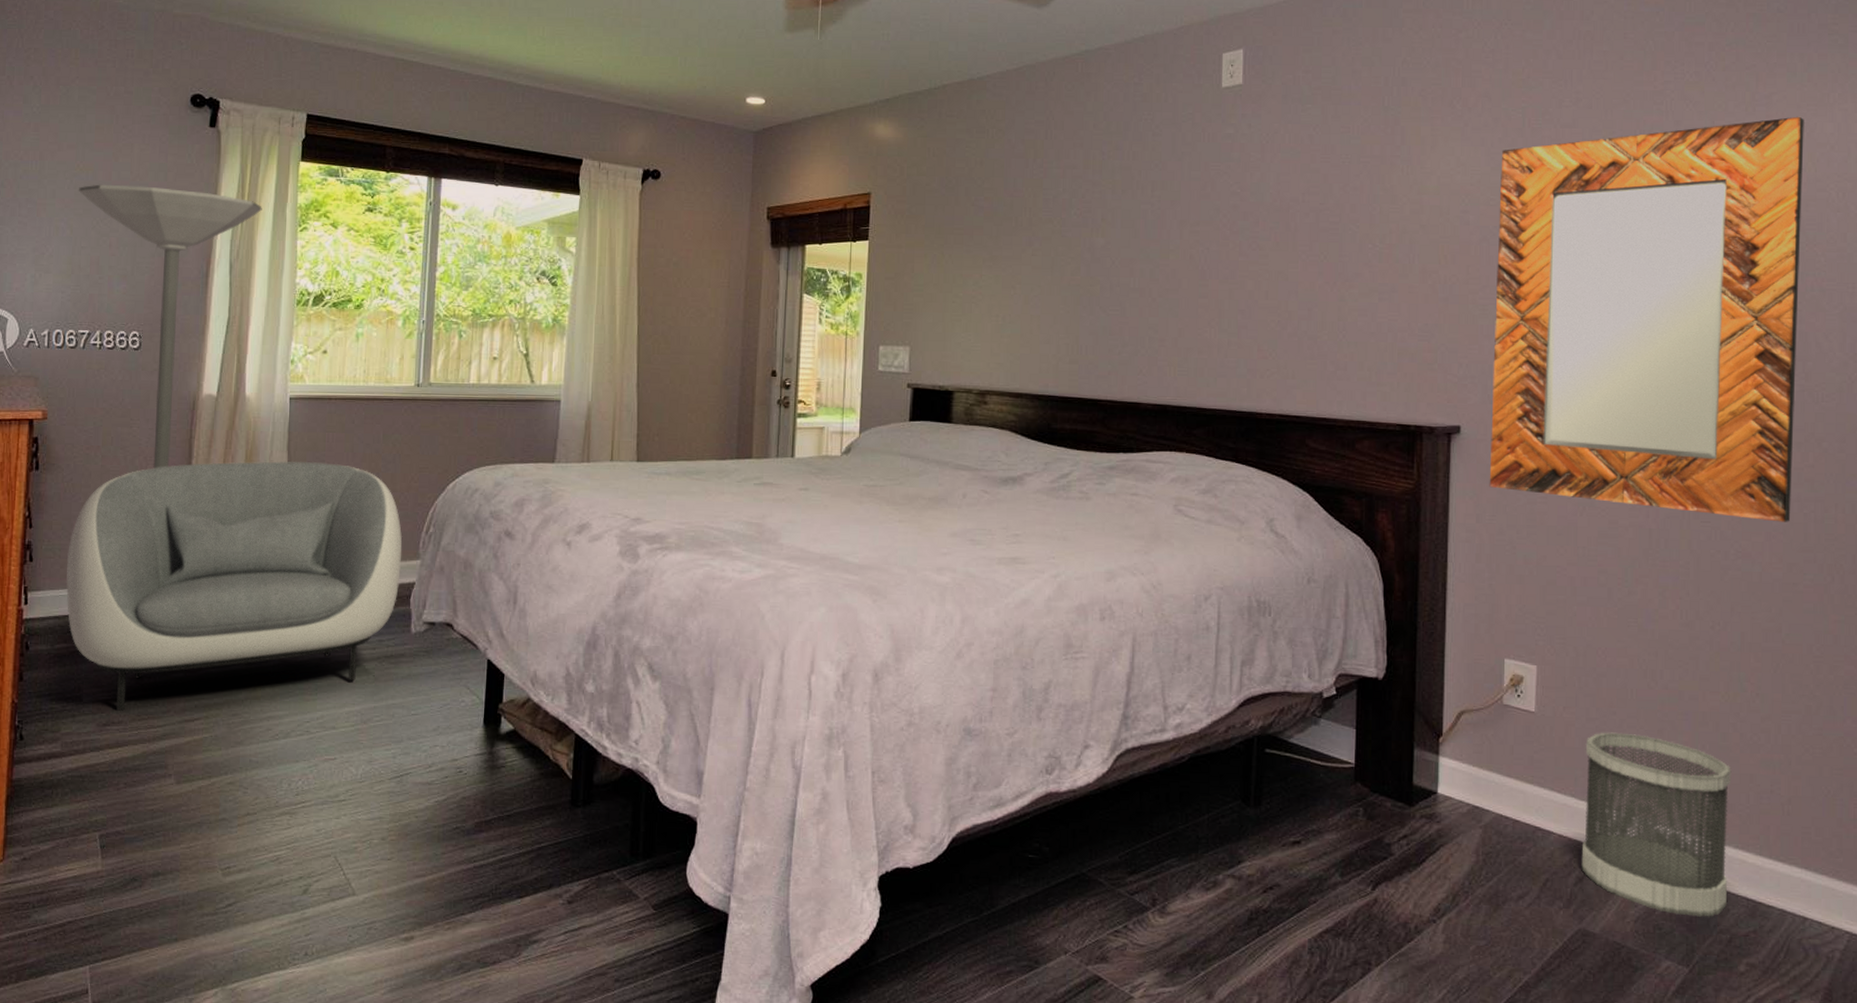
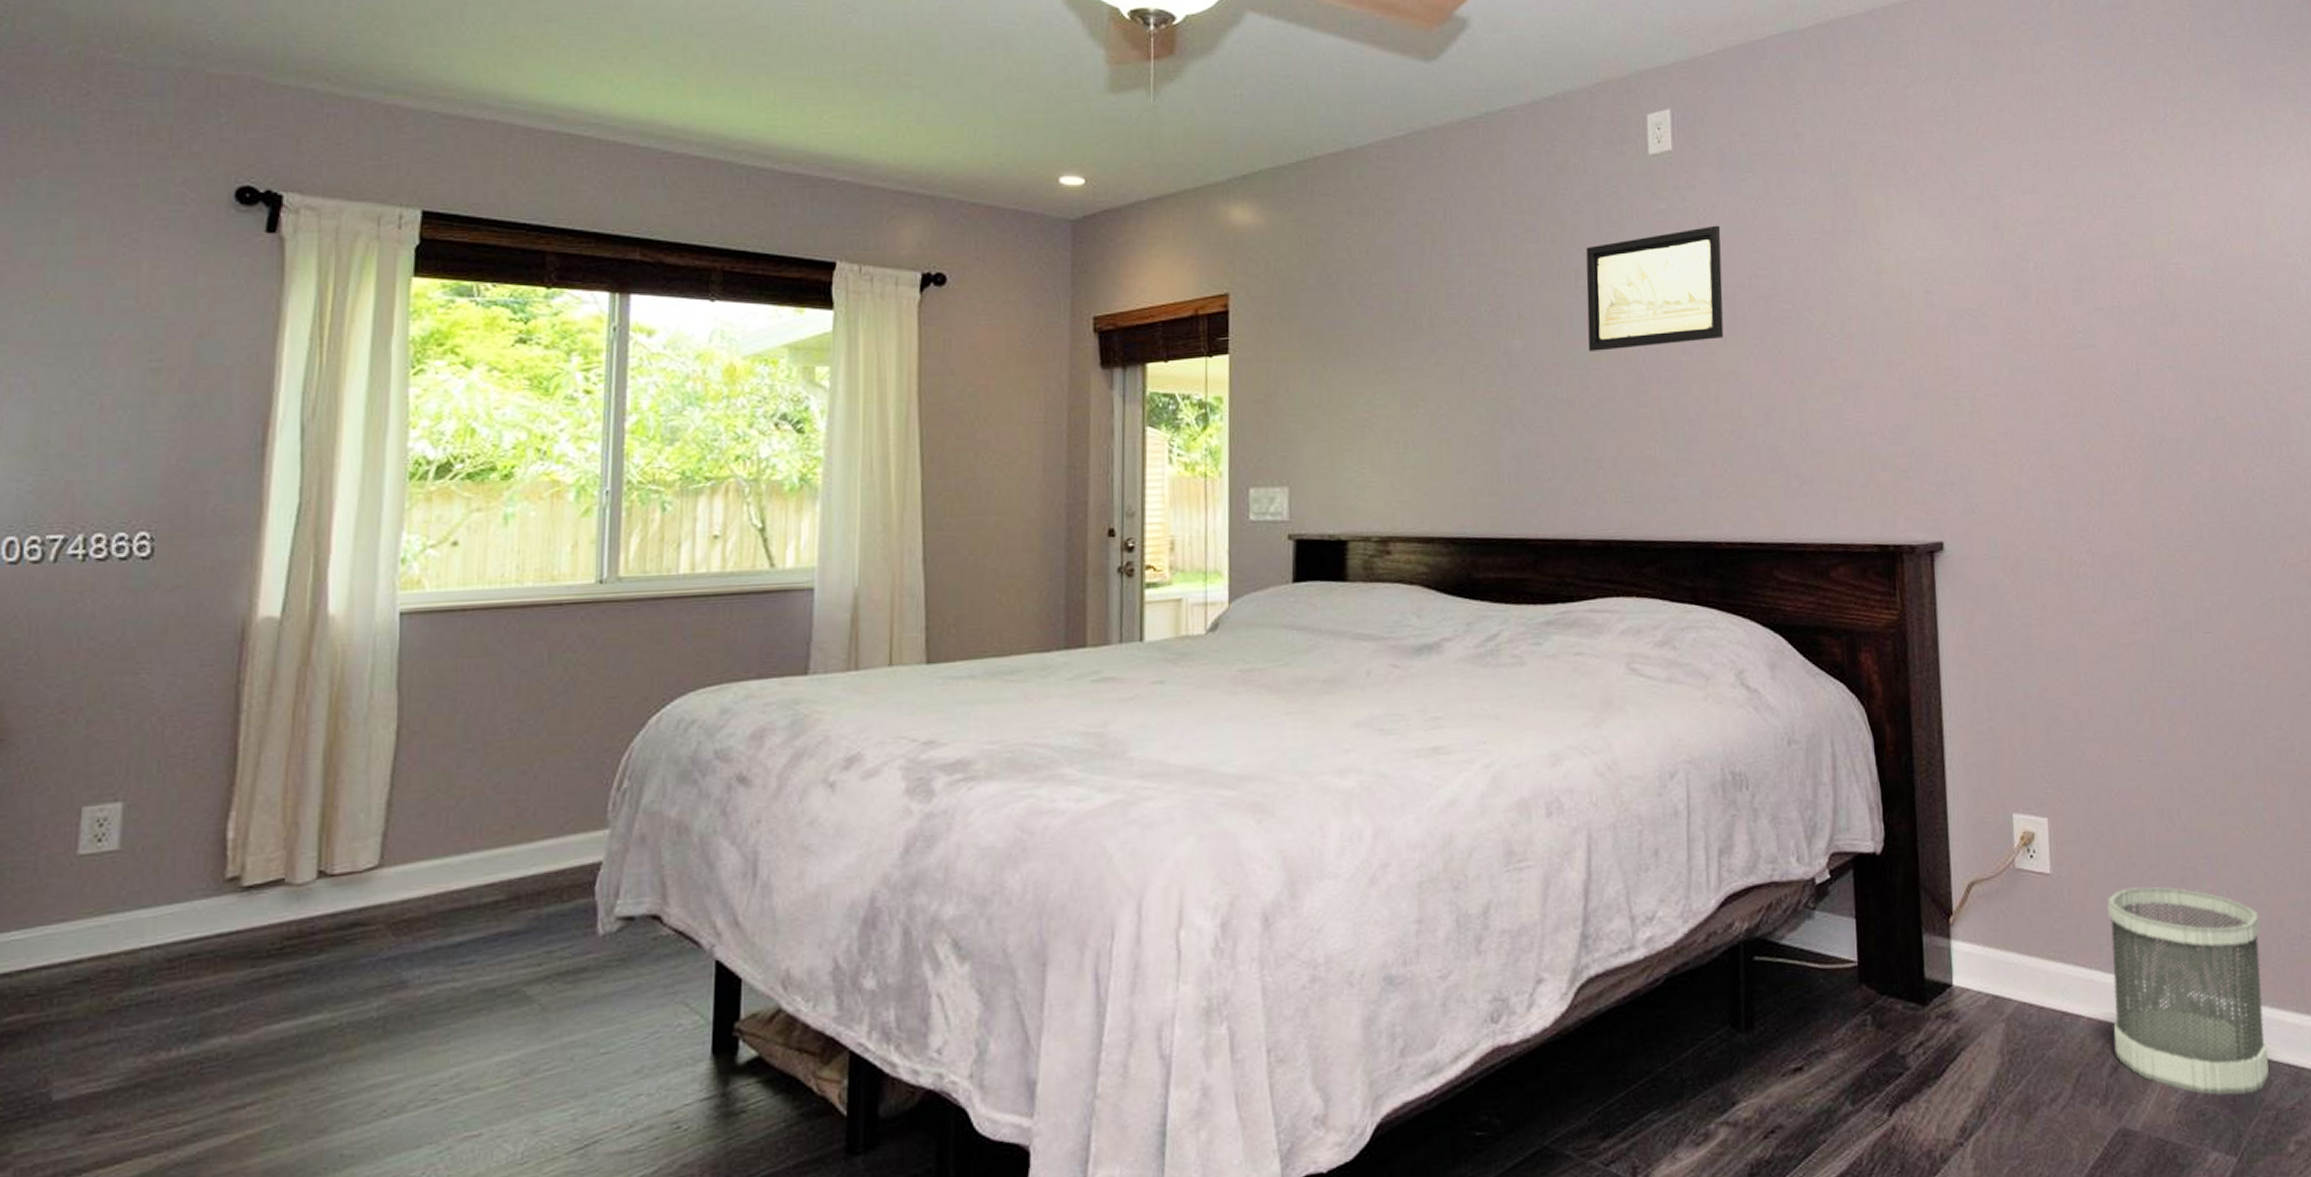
armchair: present [65,461,403,711] -> none [22,702,582,1108]
floor lamp: present [78,184,262,469] -> none [46,319,353,733]
wall art: none [1159,148,1281,250] -> present [1586,225,1724,351]
home mirror: present [1489,116,1804,522] -> none [1962,176,2292,627]

